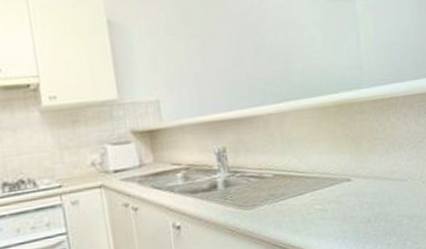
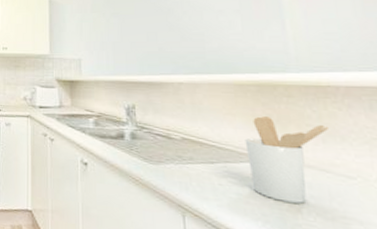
utensil holder: none [328,136,390,216] -> present [245,116,328,204]

